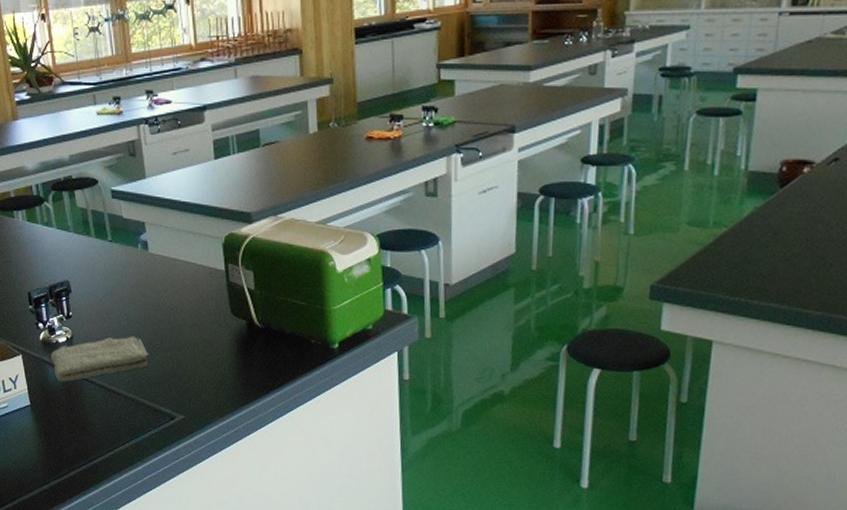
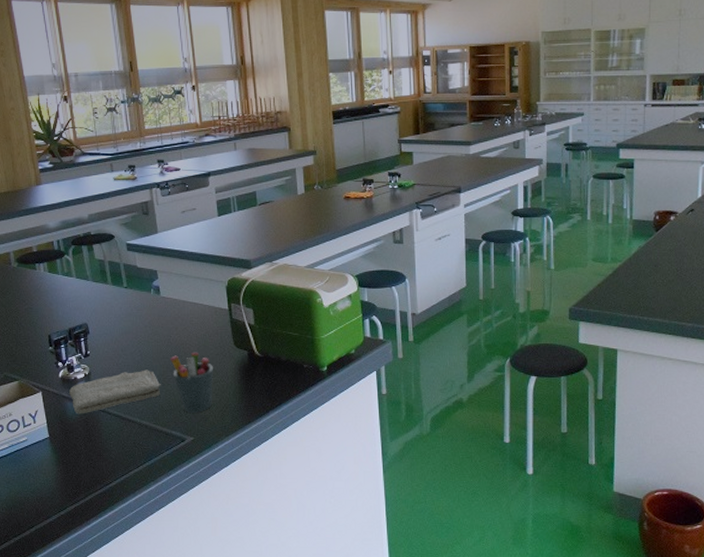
pen holder: none [159,319,207,388] -> present [170,353,213,413]

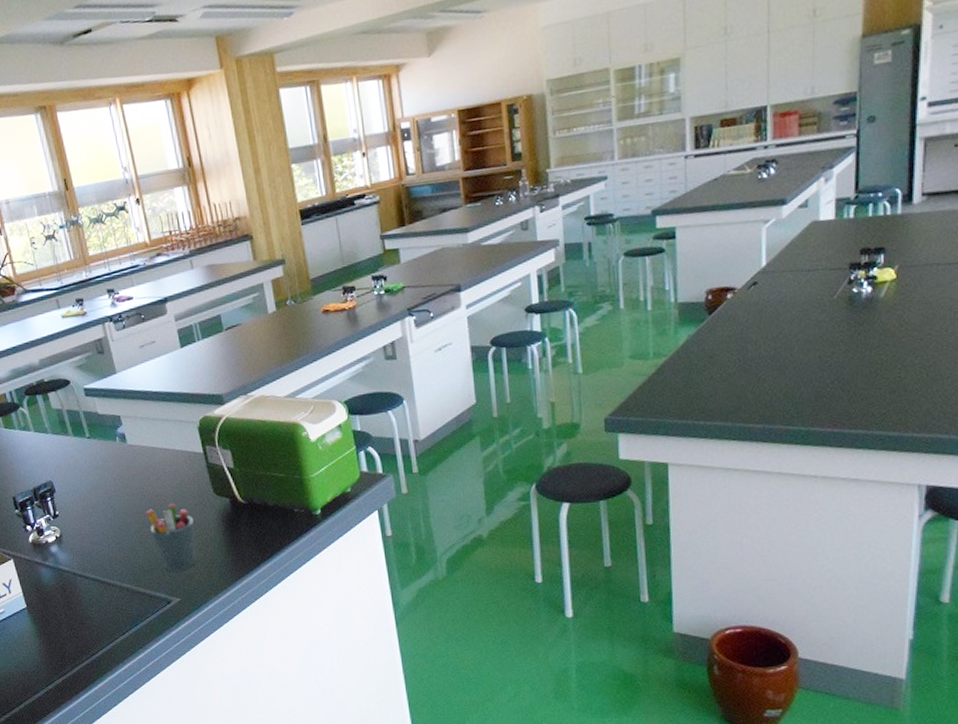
washcloth: present [69,369,161,414] -> none [41,527,139,581]

